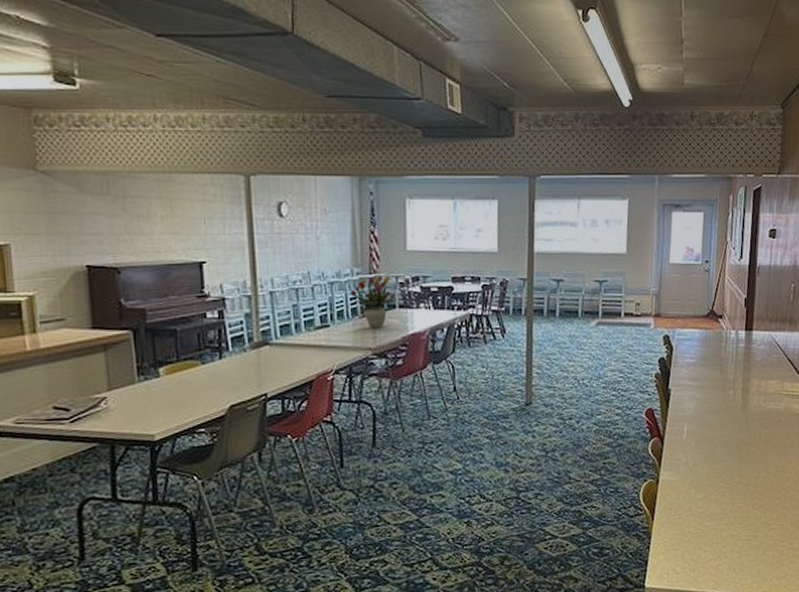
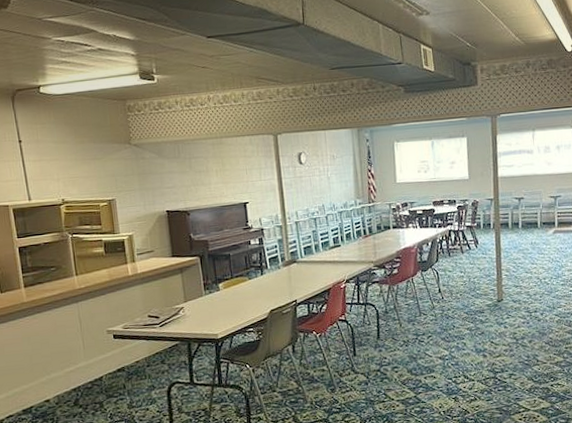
flower arrangement: present [350,274,395,328] -> none [355,203,389,246]

